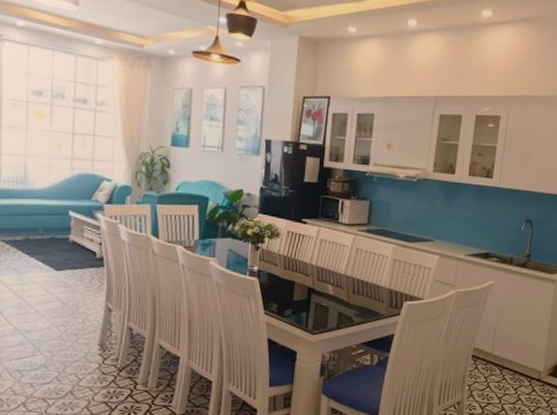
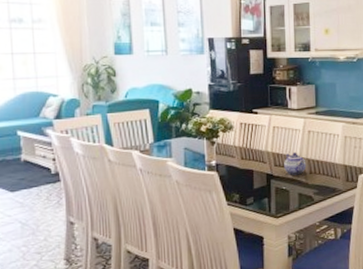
teapot: none [327,268,351,293] -> present [284,151,307,176]

